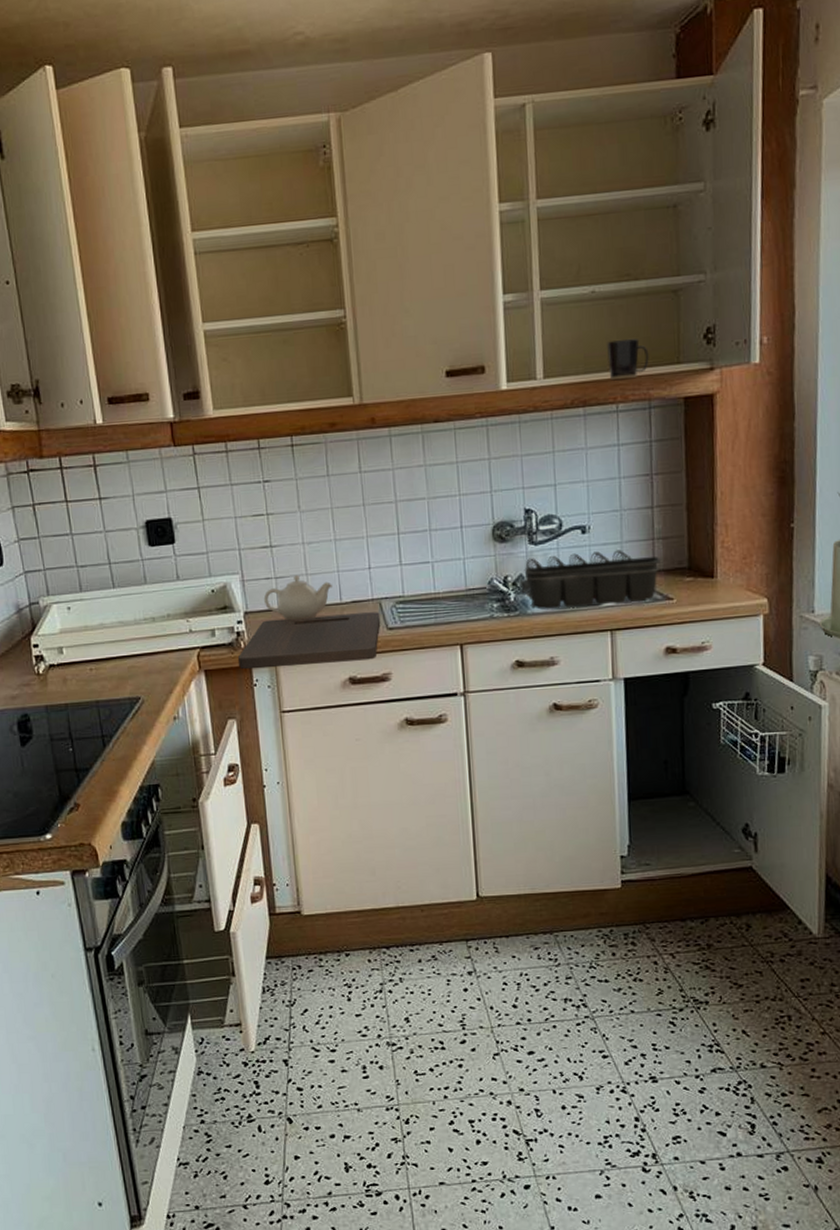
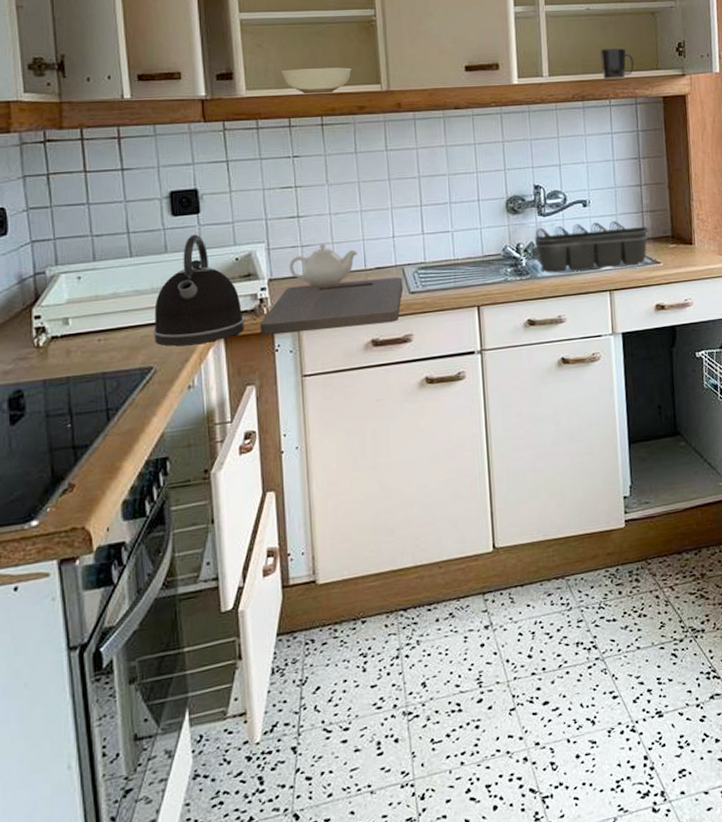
kettle: none [137,565,224,678] -> present [152,234,245,346]
bowl: none [247,379,322,412] -> present [280,67,352,94]

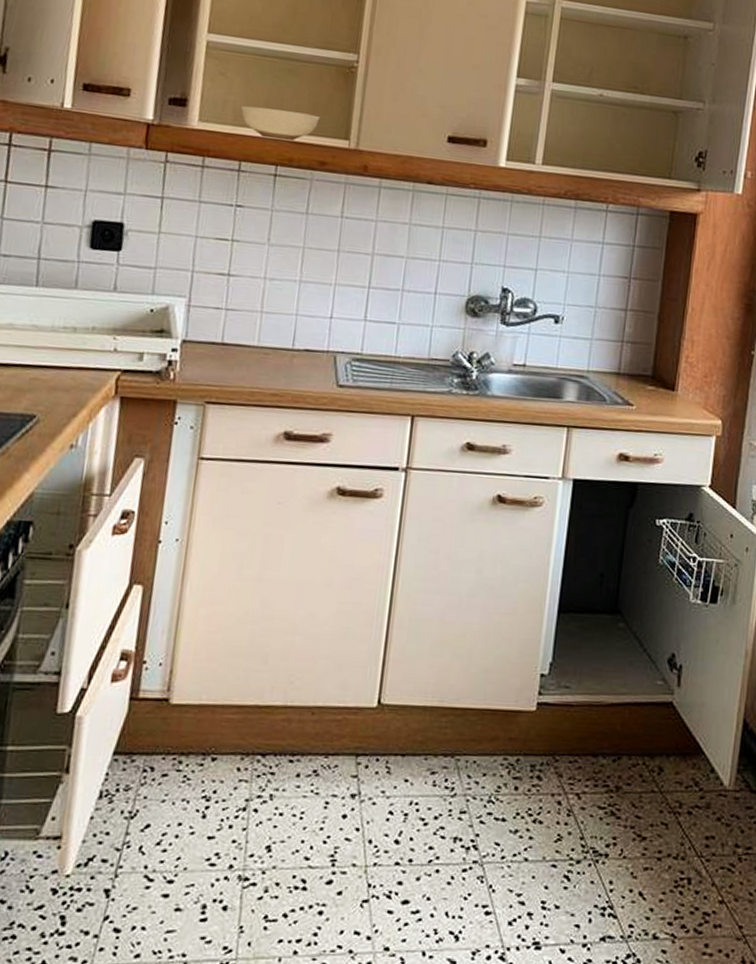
kettle: present [152,234,245,346] -> none [43,273,148,400]
cutting board: present [261,277,403,336] -> none [162,353,333,416]
teapot: present [288,243,357,286] -> none [207,310,287,360]
dish rack: present [528,221,649,273] -> none [483,338,626,403]
mug: present [600,48,635,81] -> none [604,144,644,184]

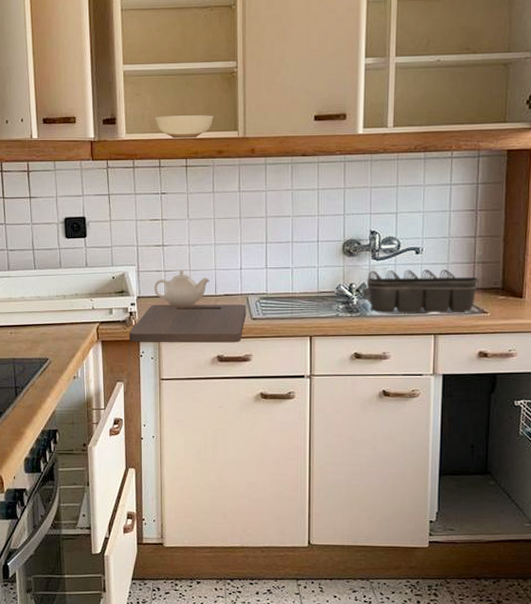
cutting board: none [162,353,333,416] -> present [130,304,247,343]
teapot: none [207,310,287,360] -> present [153,269,210,305]
dish rack: none [483,338,626,403] -> present [361,269,479,313]

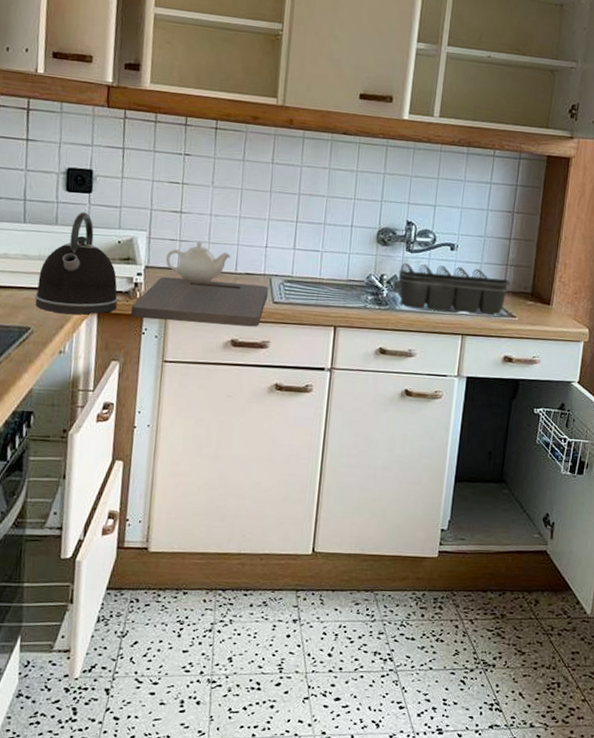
kettle: none [49,254,118,345] -> present [34,212,119,315]
bowl: present [154,115,214,139] -> none [185,69,252,99]

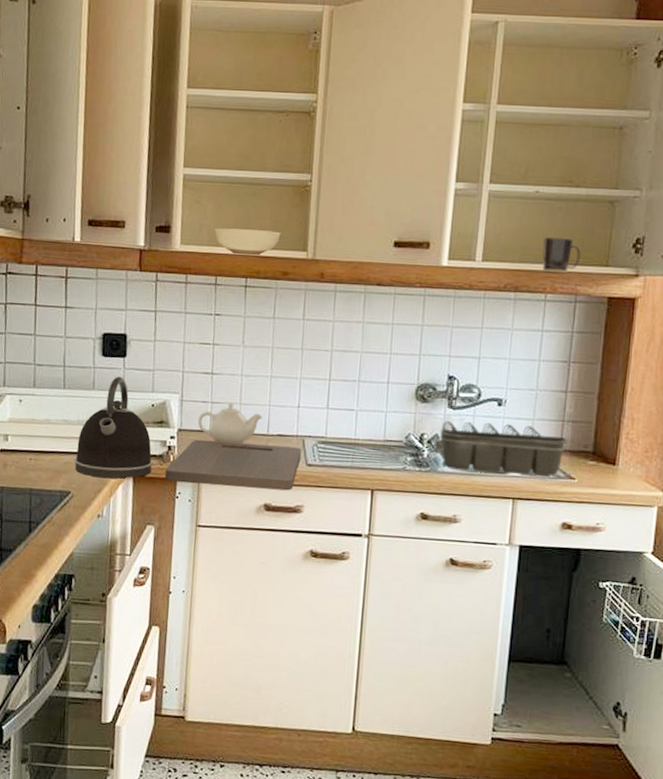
bowl: none [185,69,252,99] -> present [214,228,281,256]
mug: none [491,99,525,133] -> present [542,237,581,274]

